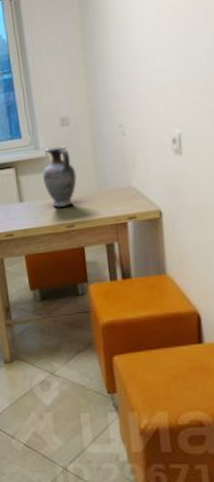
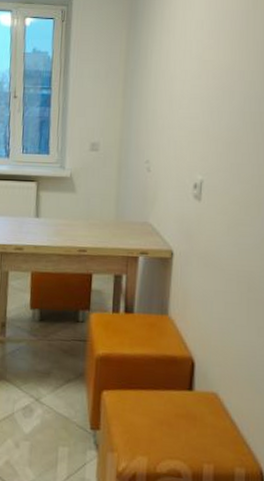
vase: present [43,145,77,207] -> none [63,169,97,230]

